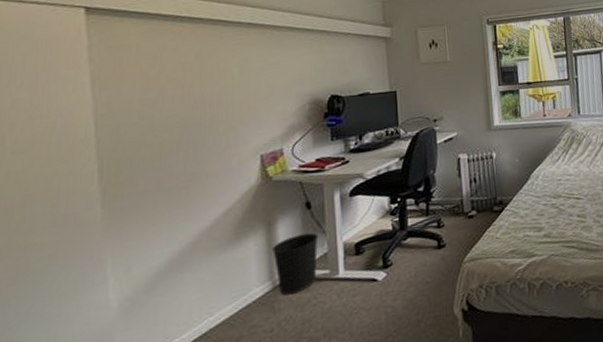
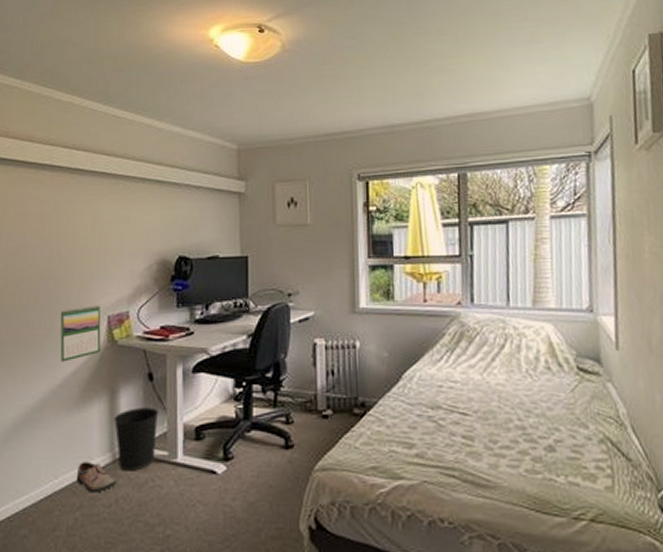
calendar: none [208,145,254,204] -> present [60,305,101,362]
shoe: none [234,293,278,322] -> present [76,462,117,493]

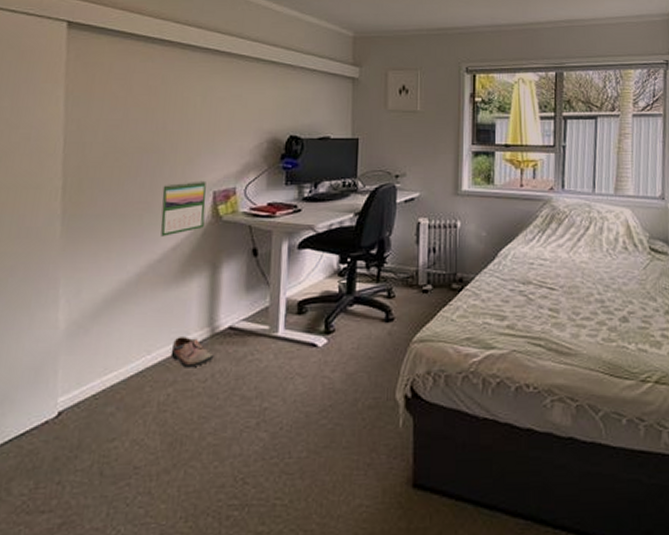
wastebasket: present [114,407,159,471] -> none [214,282,262,346]

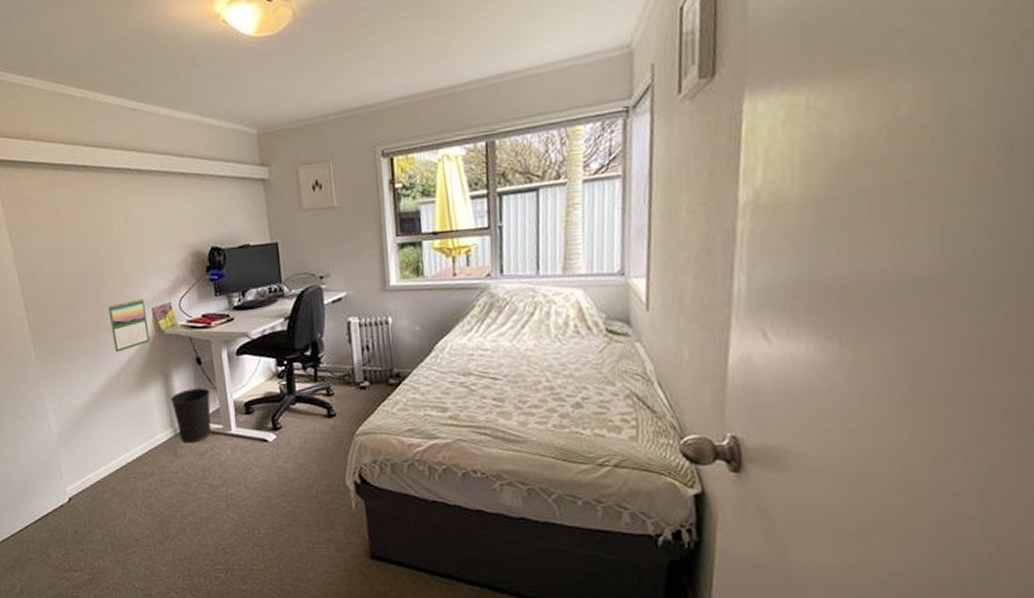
shoe: present [171,337,214,368] -> none [144,437,181,463]
wastebasket: none [214,282,262,346] -> present [170,388,212,443]

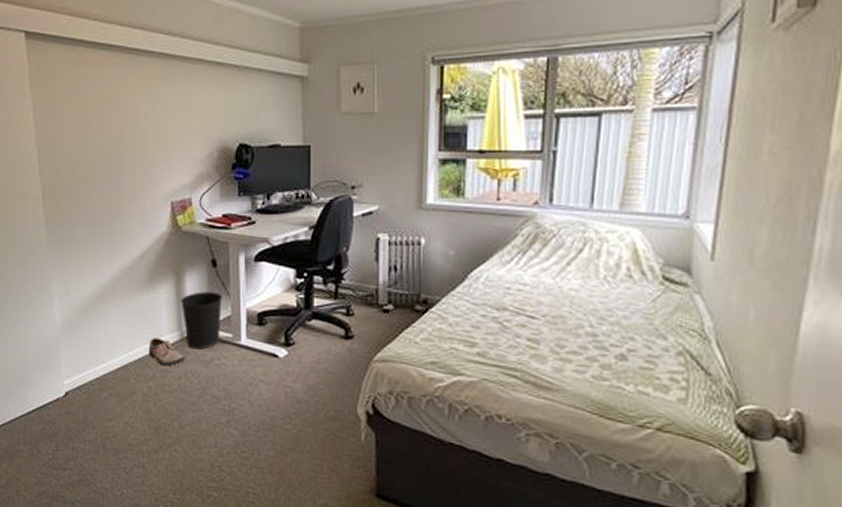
calendar: present [108,298,150,352] -> none [126,191,165,245]
shoe: none [144,437,181,463] -> present [148,338,185,366]

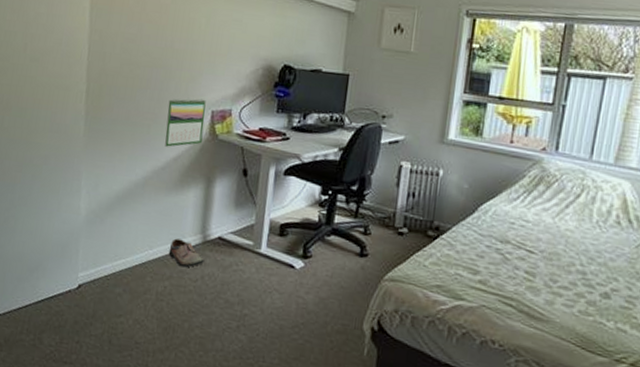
calendar: none [126,191,165,245] -> present [165,98,206,147]
wastebasket: present [181,291,223,350] -> none [207,198,249,254]

